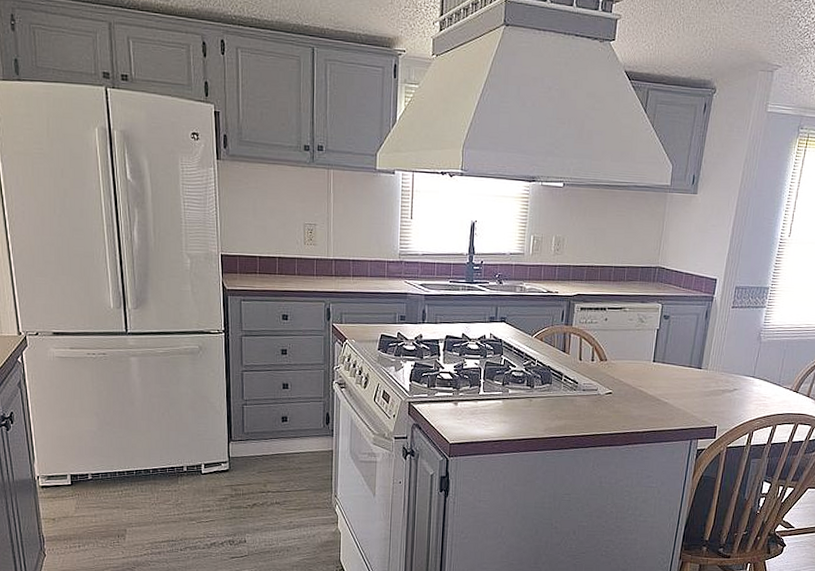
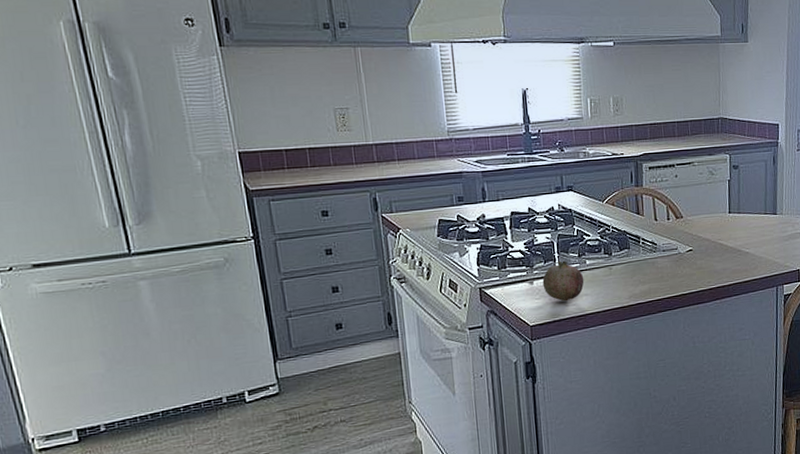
fruit: none [466,387,505,426] -> present [542,260,585,302]

